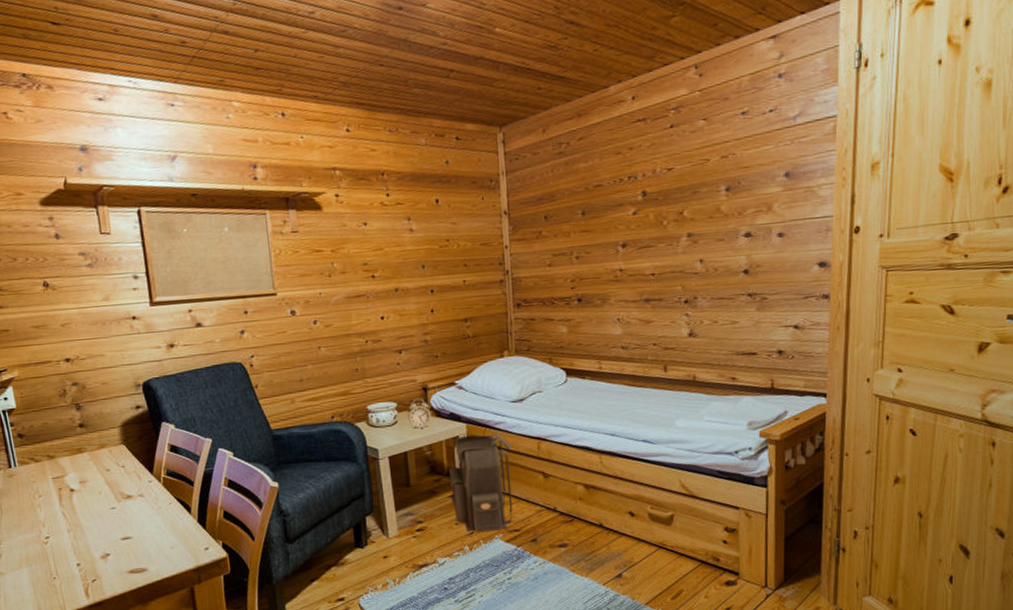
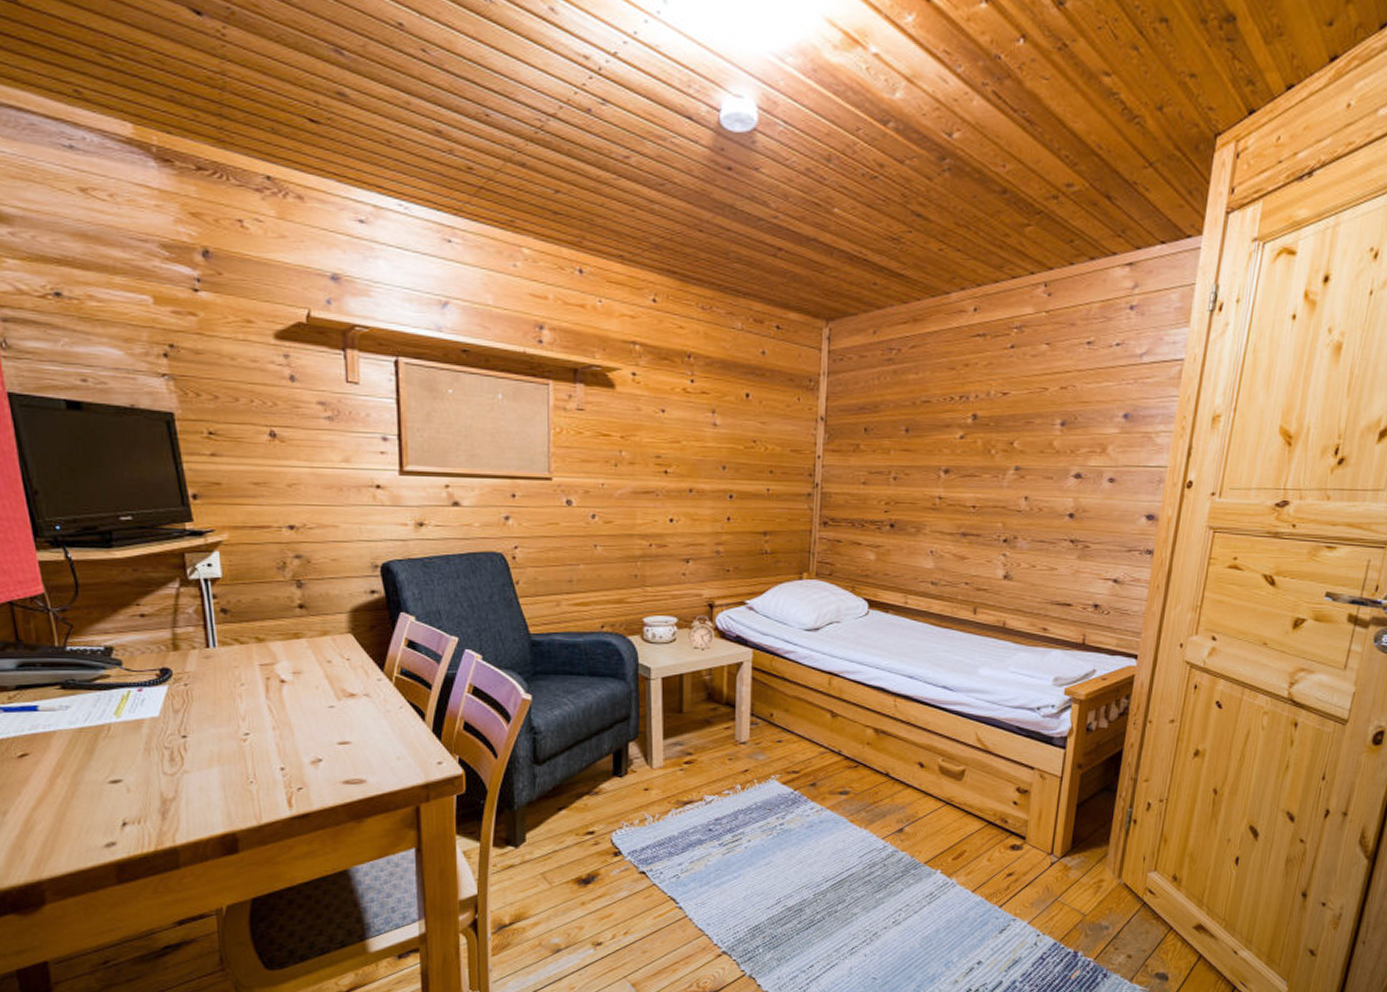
backpack: present [449,433,513,533] -> none [726,662,800,771]

